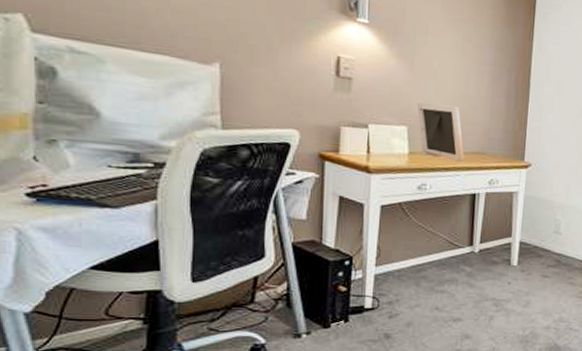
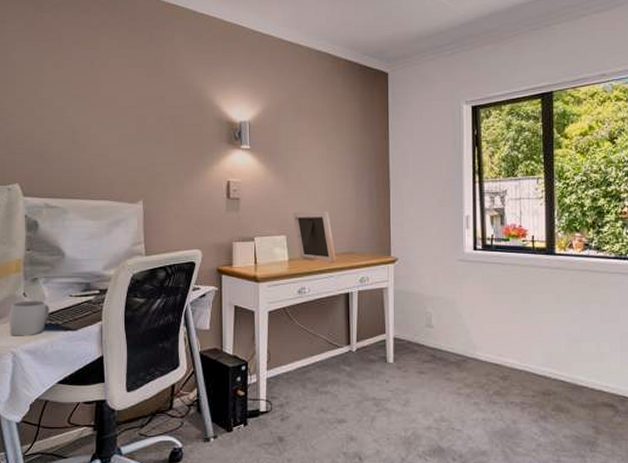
mug: none [11,166,76,211] -> present [10,300,49,336]

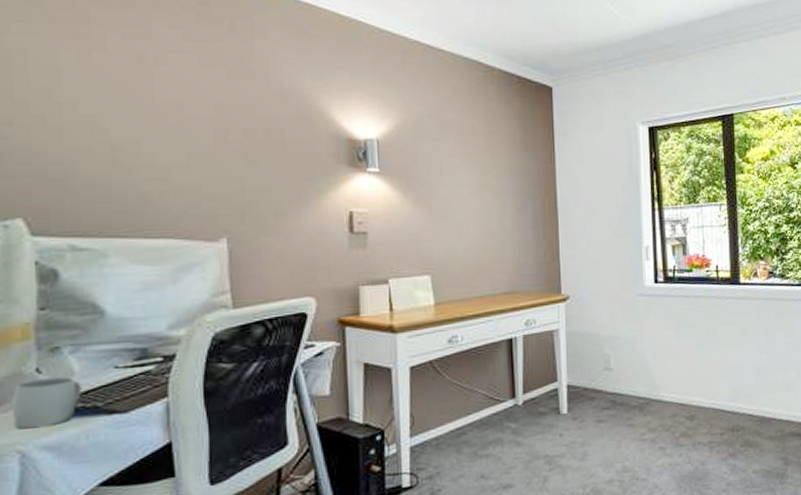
picture frame: present [292,211,337,264] -> none [438,245,496,306]

